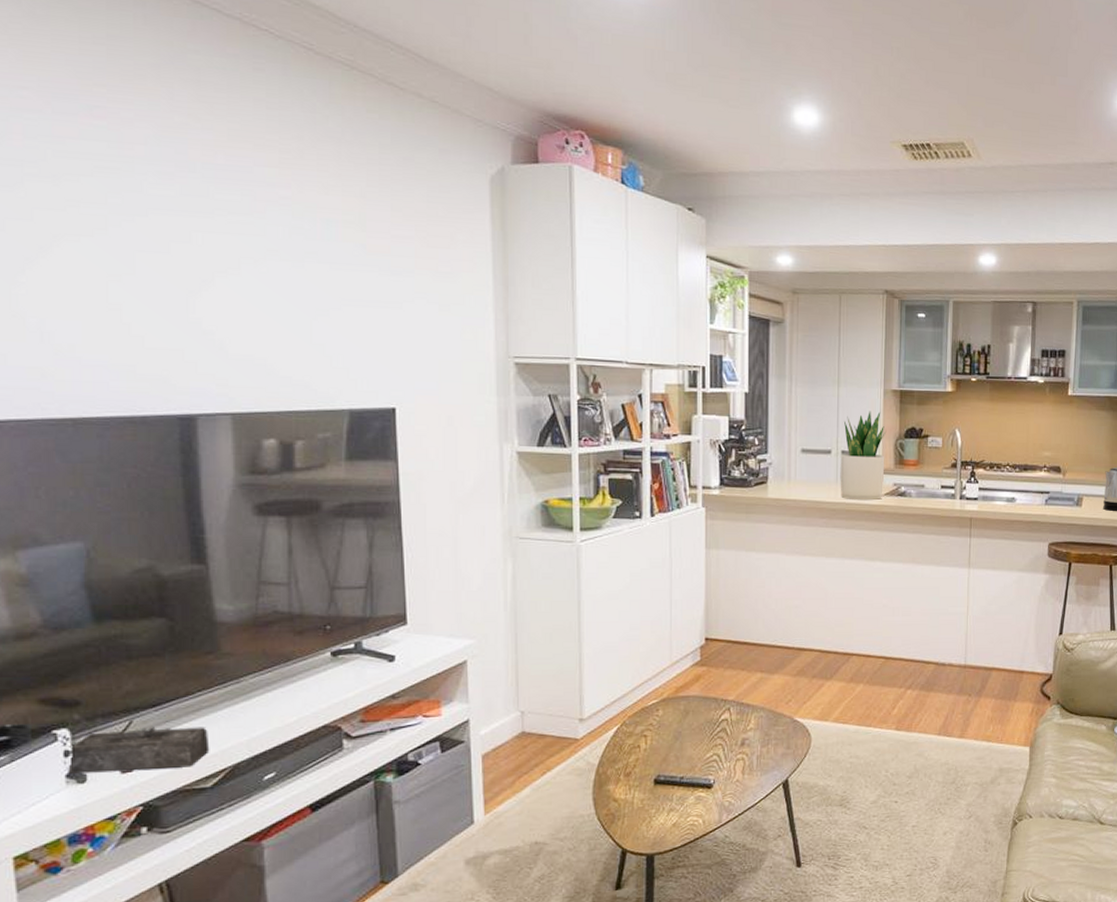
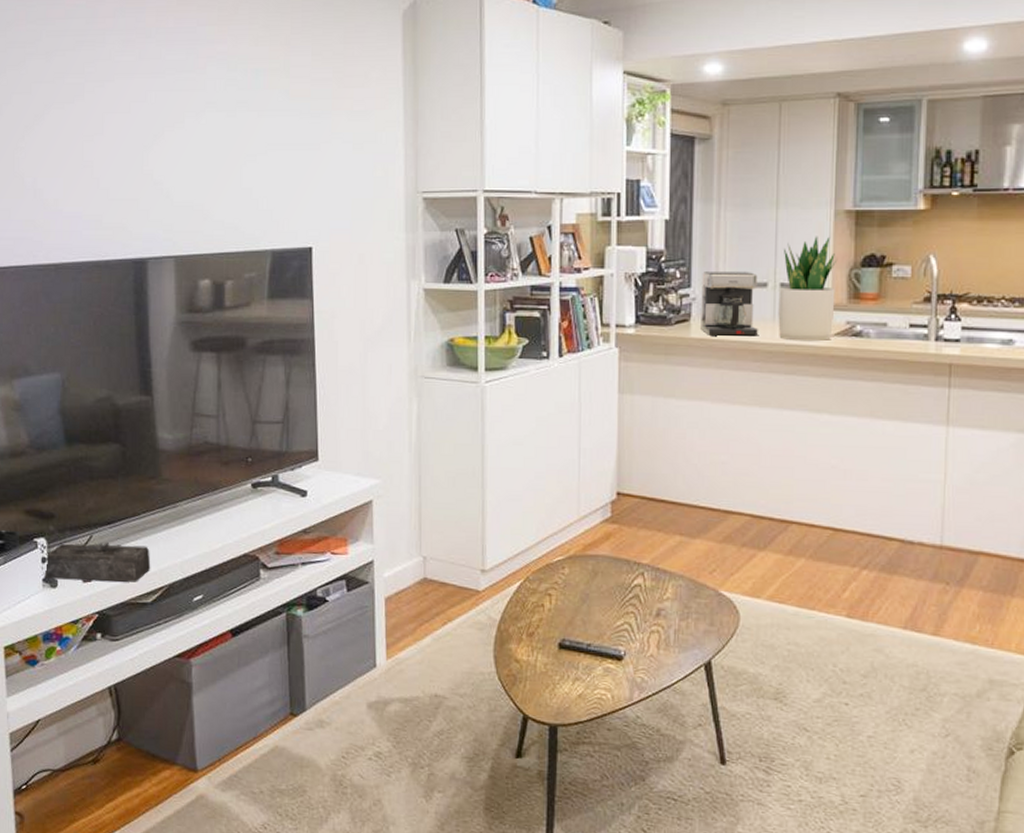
coffee maker: none [776,439,824,497] -> present [701,270,758,338]

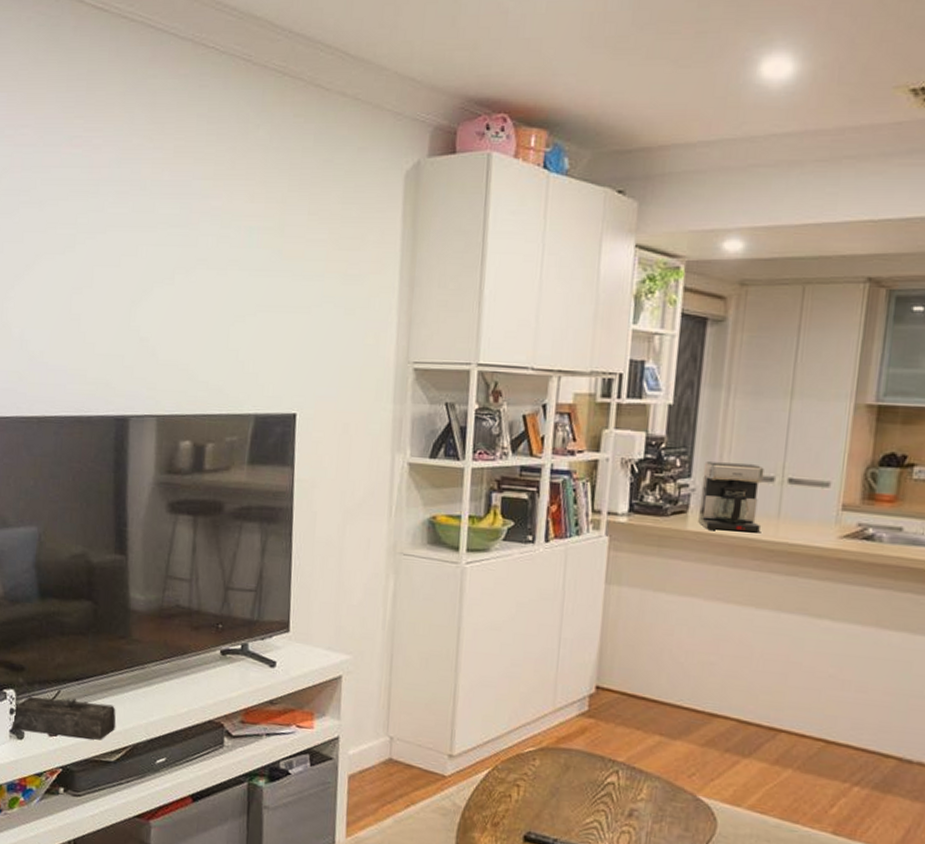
planter: present [778,236,838,342] -> none [782,430,854,544]

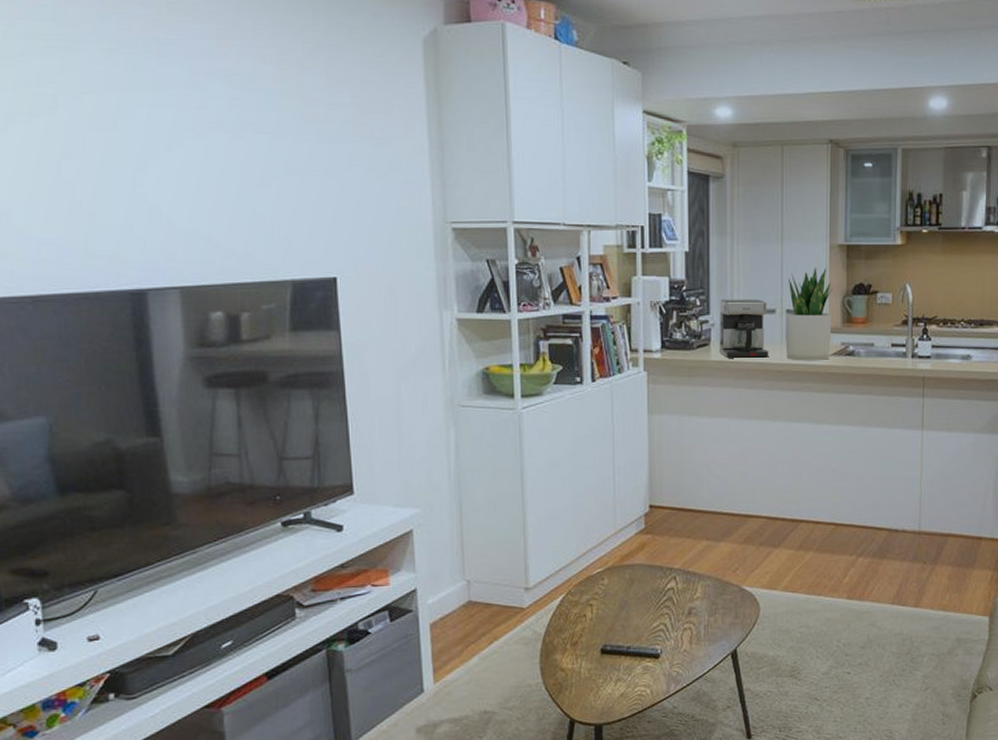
decorative box: present [11,697,116,740] -> none [39,596,170,643]
planter: none [782,430,854,544] -> present [785,267,833,361]

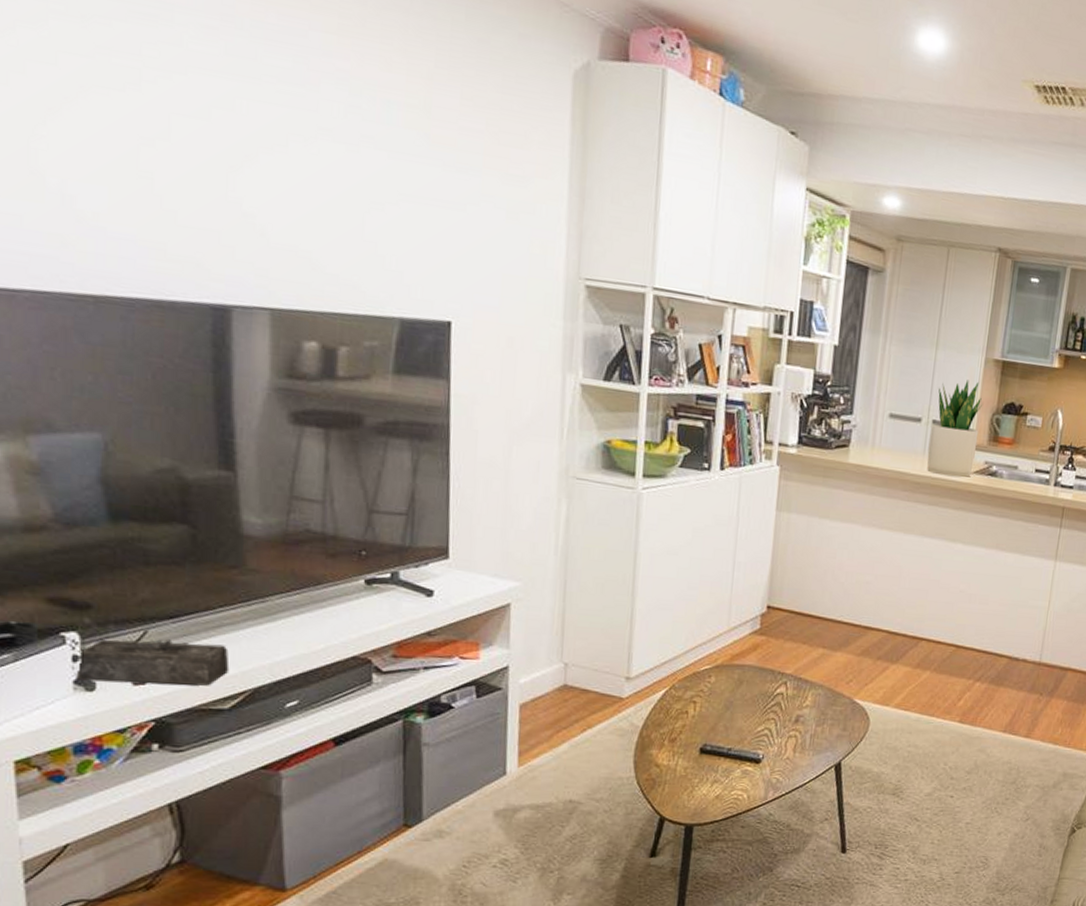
decorative box: none [39,596,170,643] -> present [76,639,230,686]
coffee maker: present [719,298,768,359] -> none [858,401,914,468]

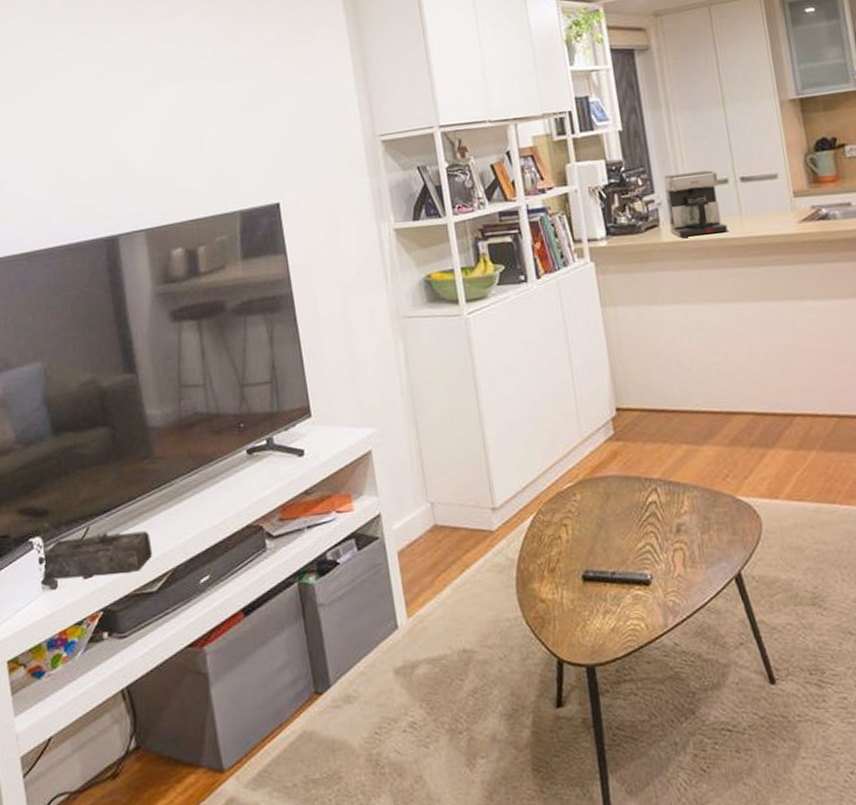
coffee maker: none [858,401,914,468] -> present [663,170,728,239]
planter: present [927,380,983,478] -> none [738,127,800,233]

